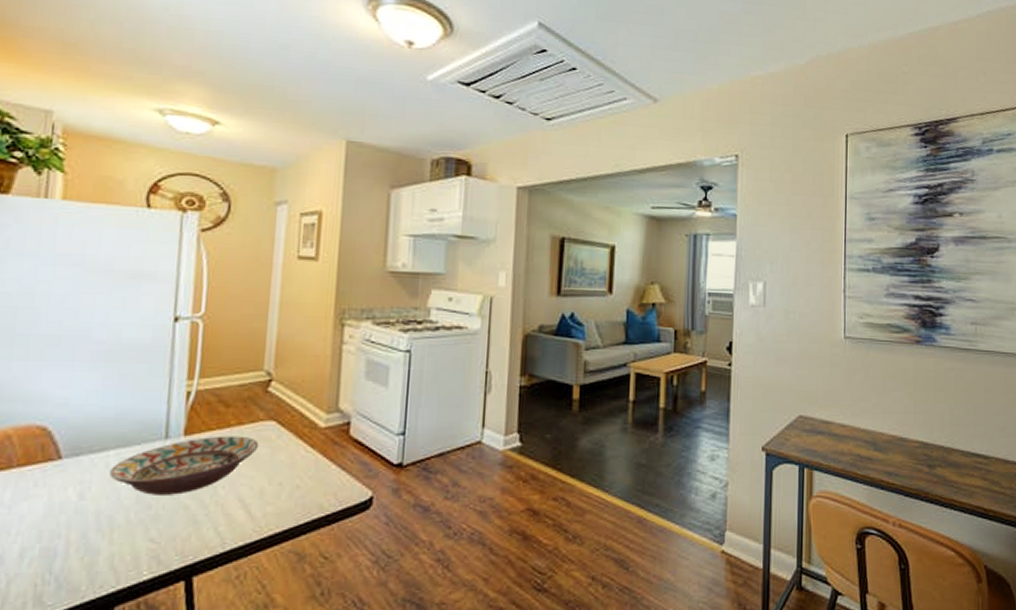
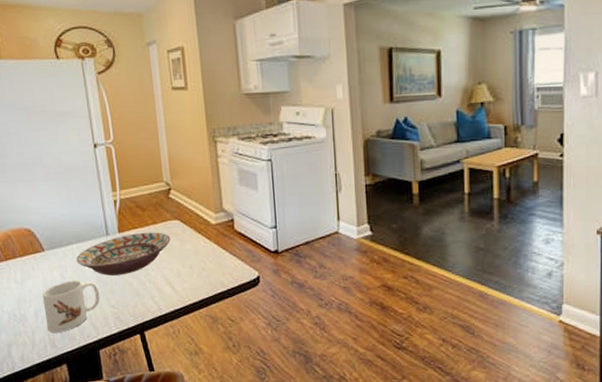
mug: none [35,502,136,581] -> present [42,280,100,332]

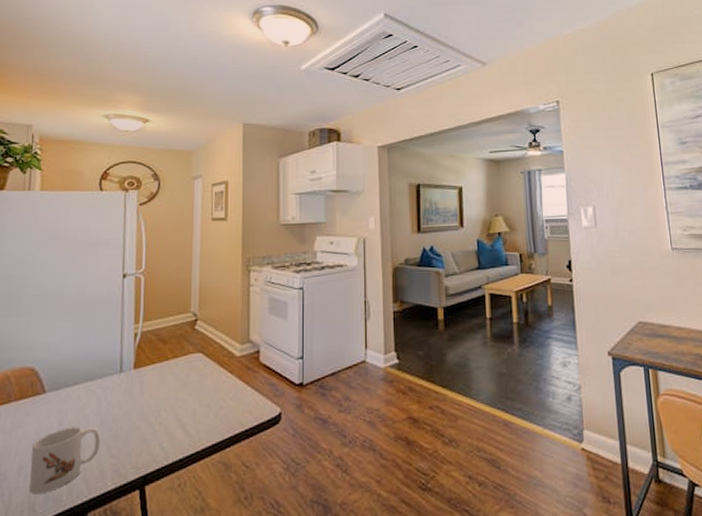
decorative bowl: present [76,232,171,275] -> none [81,367,190,419]

